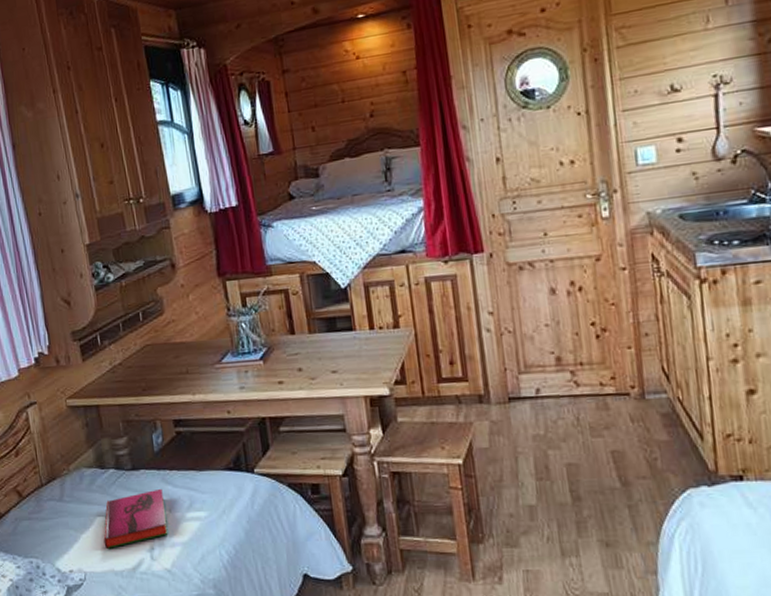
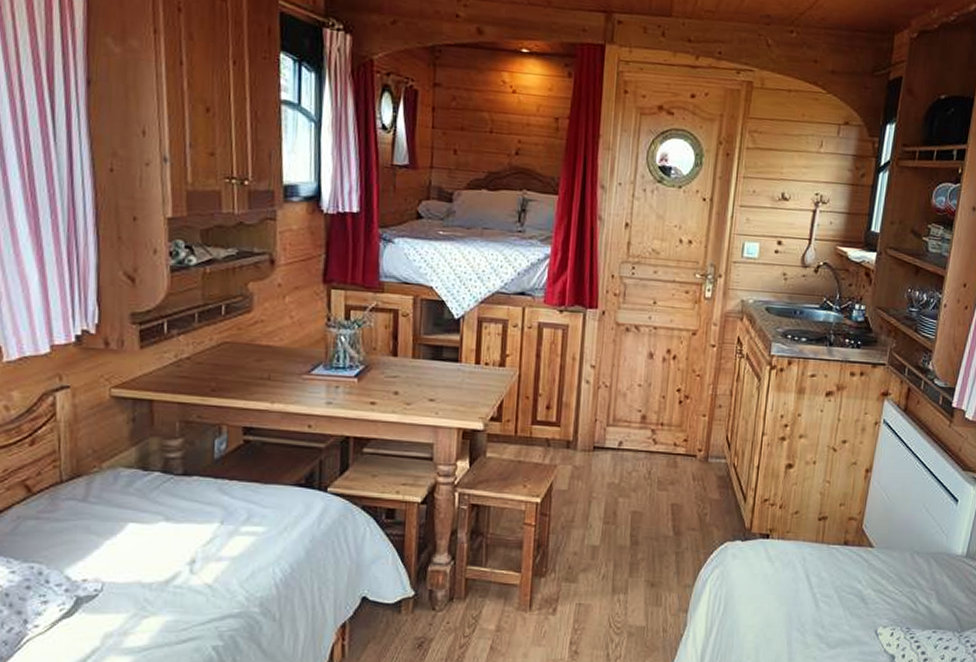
hardback book: present [103,488,168,550] -> none [133,498,218,560]

